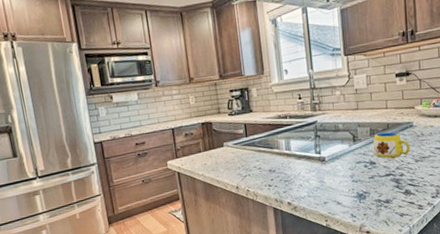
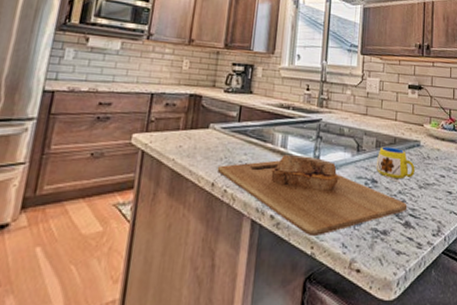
cutting board: none [237,153,406,213] -> present [217,155,407,237]

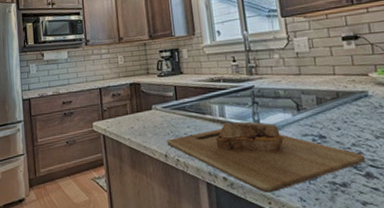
mug: present [376,146,415,182] -> none [320,101,368,135]

